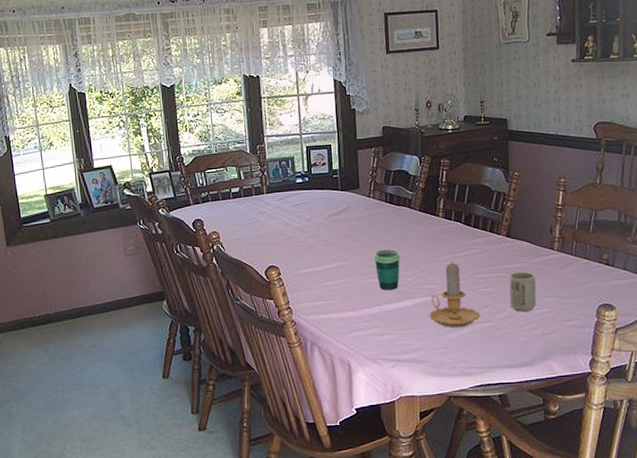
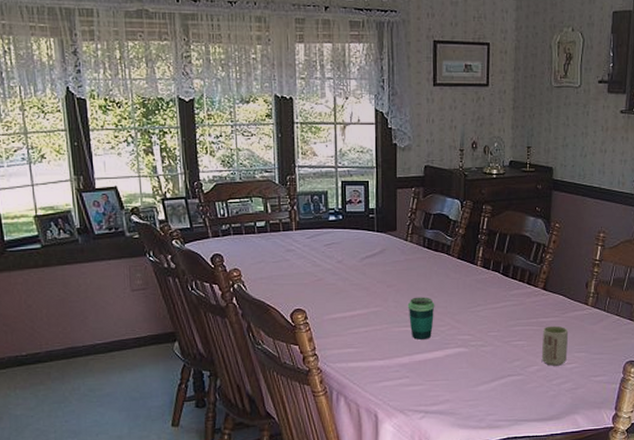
candle: present [429,260,481,328] -> none [461,311,512,381]

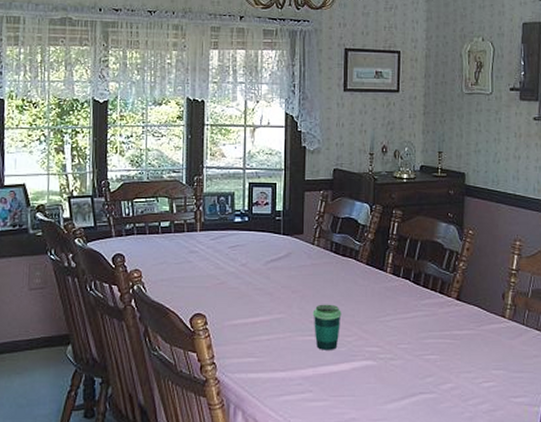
cup: present [541,325,569,366] -> none [455,339,485,384]

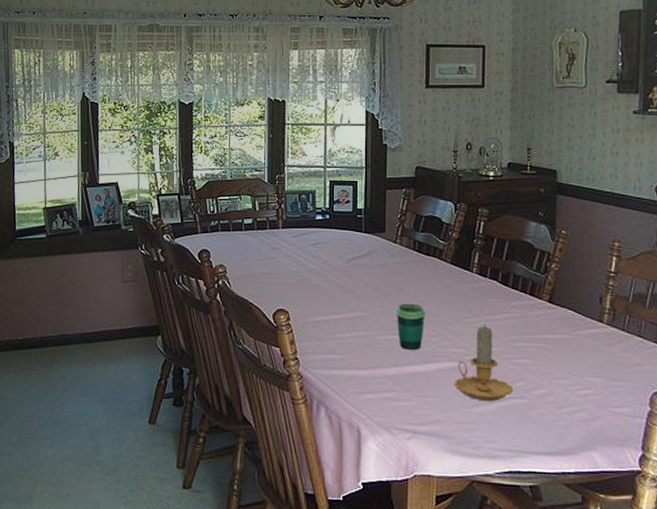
candle: none [368,322,424,398] -> present [454,323,514,402]

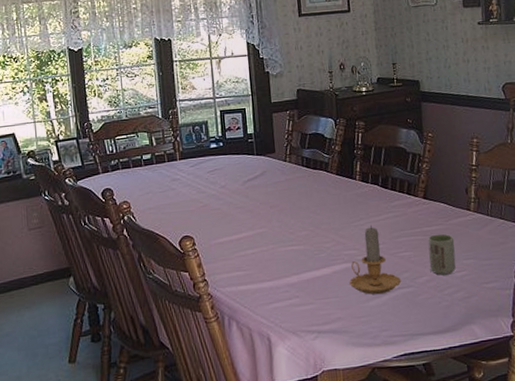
cup: present [395,303,426,350] -> none [291,214,319,258]
cup: none [548,344,581,391] -> present [427,233,456,276]

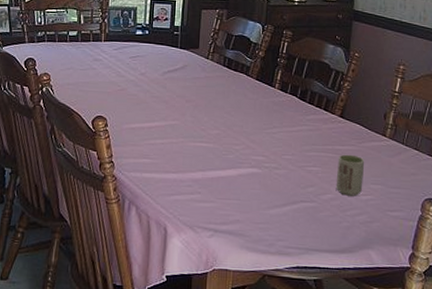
candle: present [350,224,402,295] -> none [253,134,305,205]

